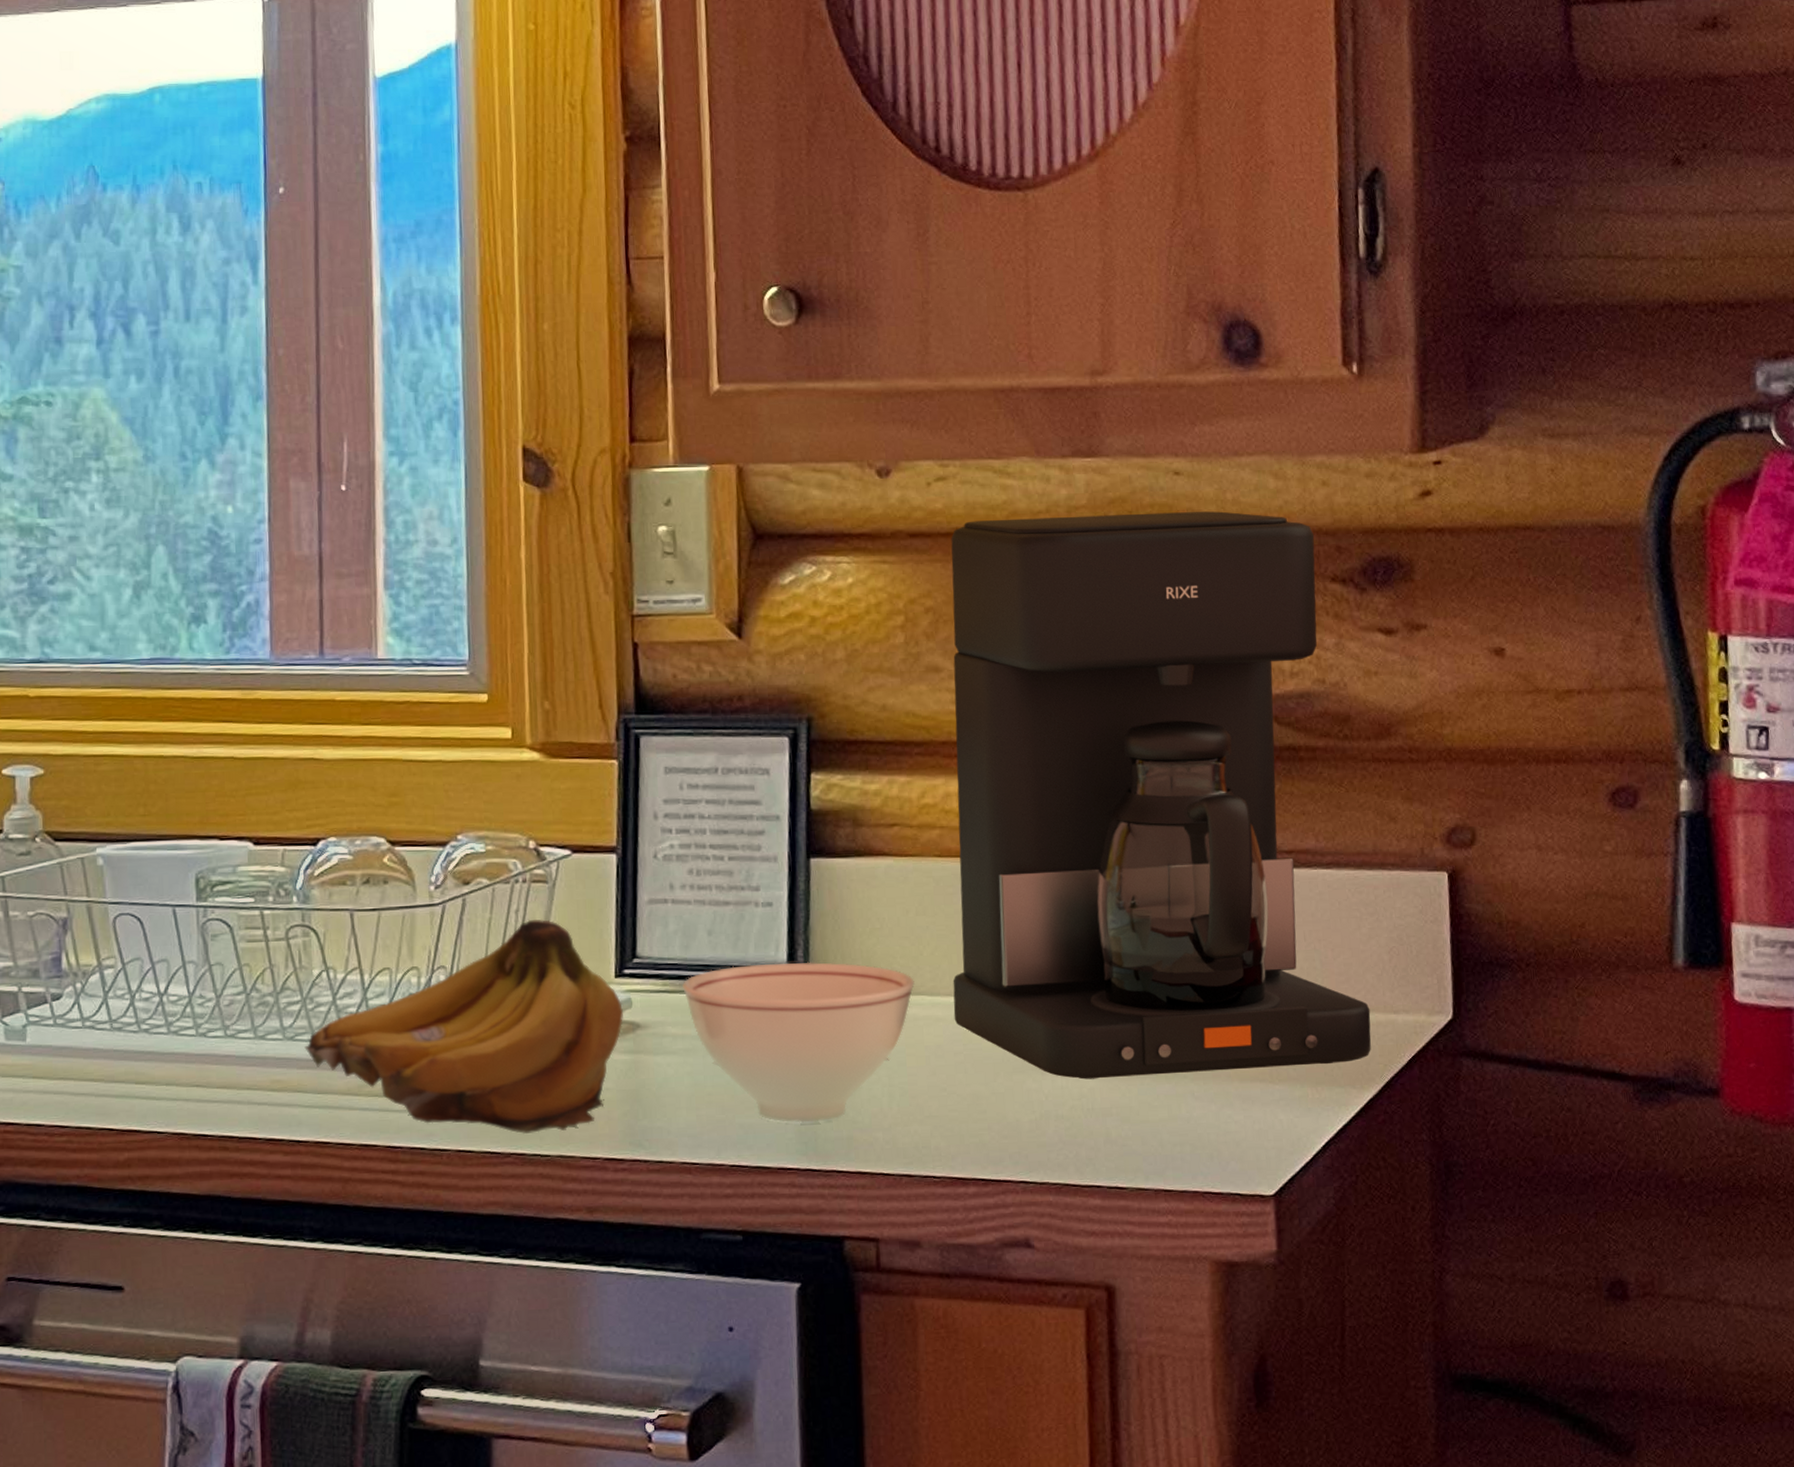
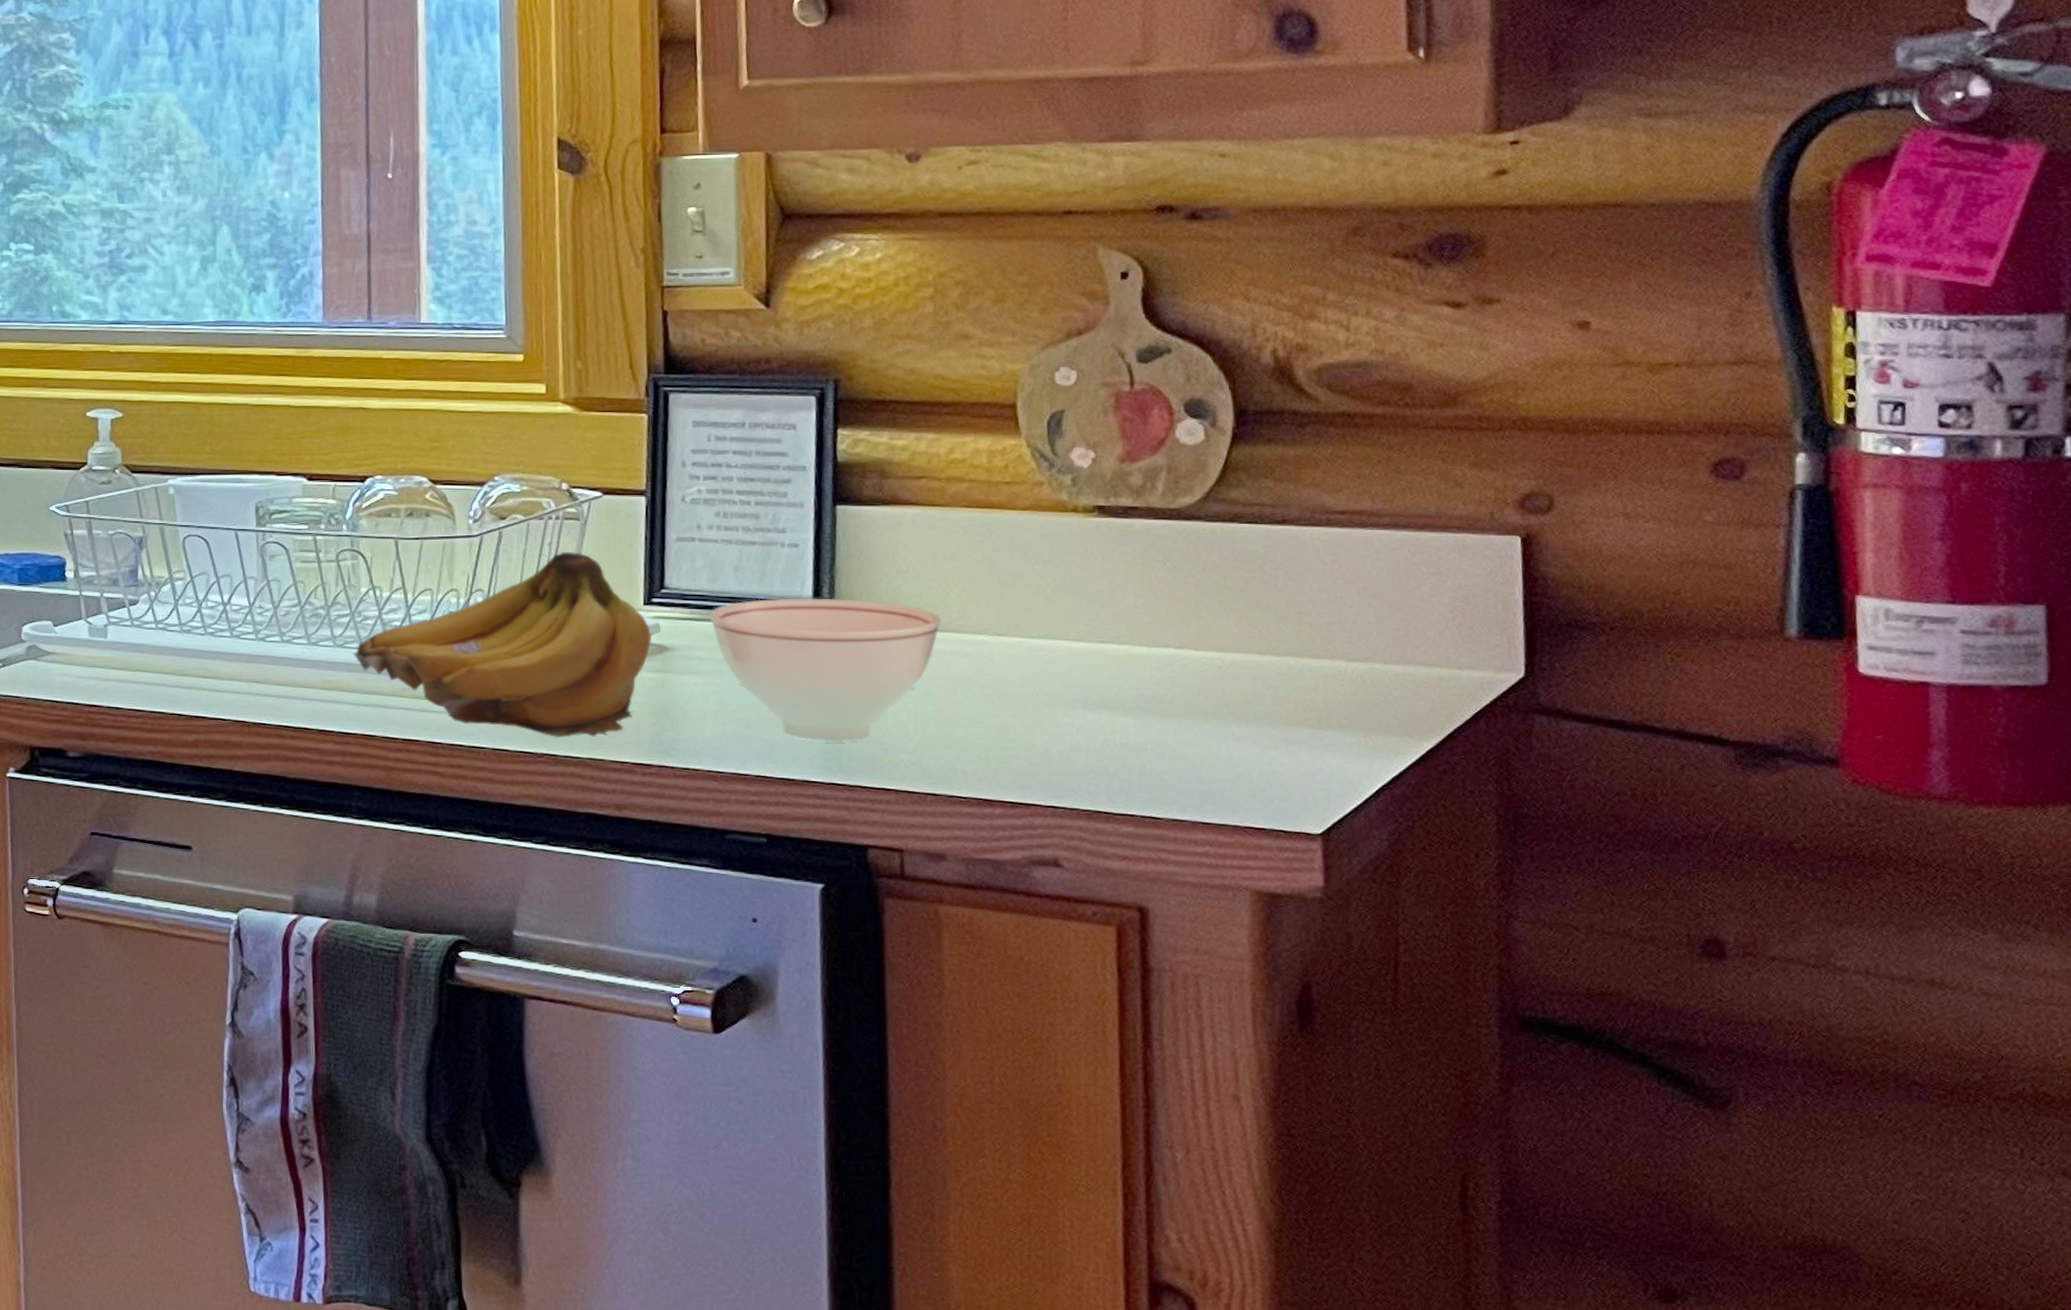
coffee maker: present [951,511,1371,1080] -> none [980,191,1432,716]

